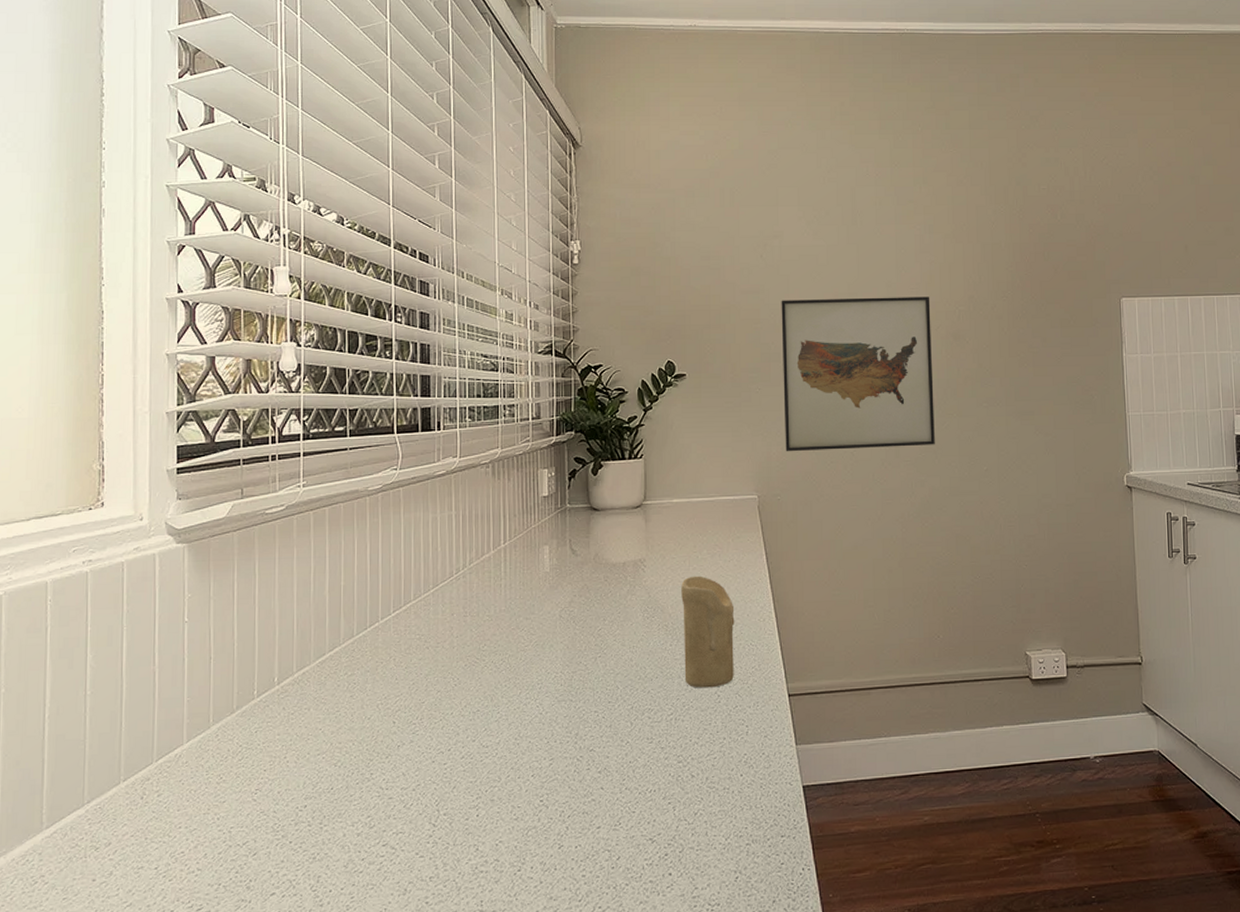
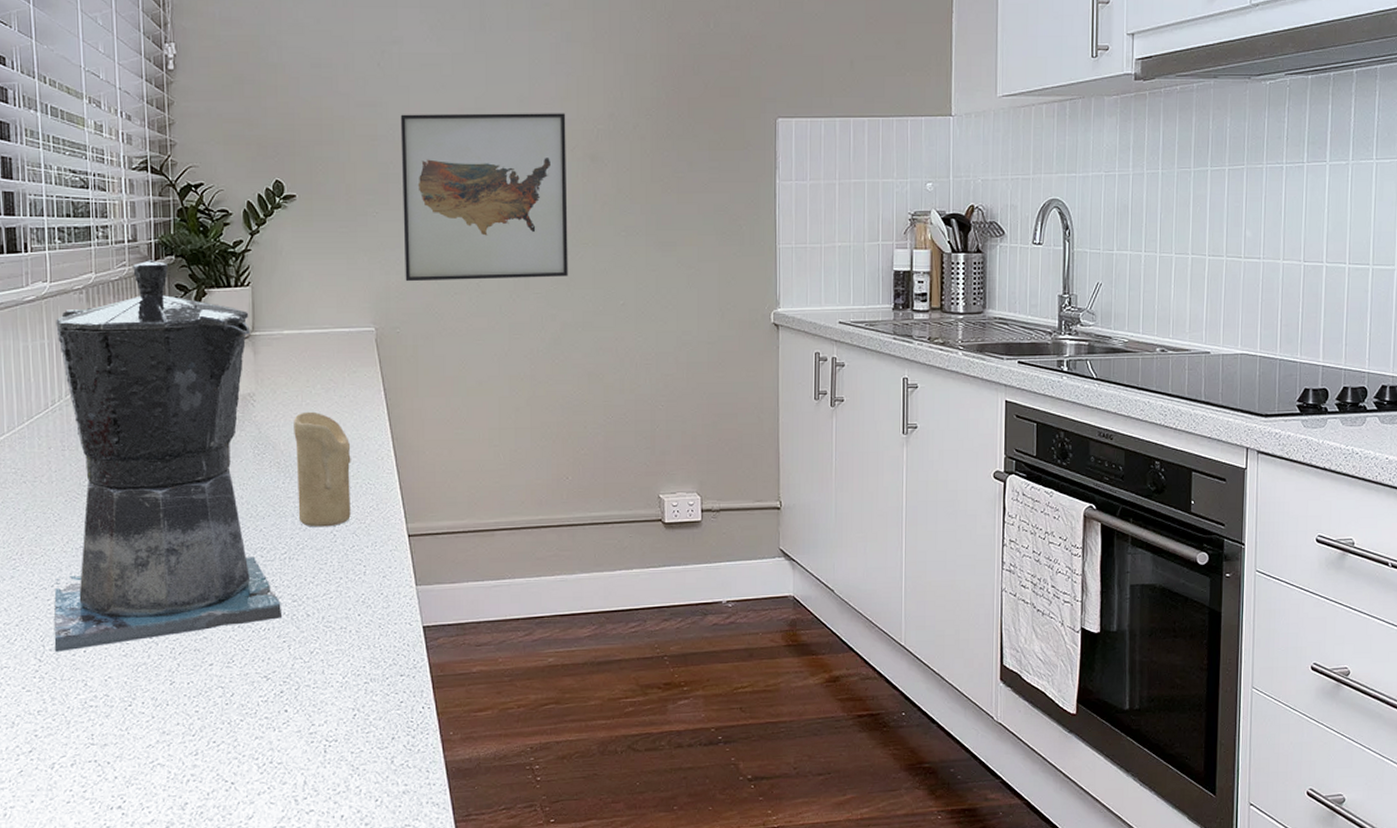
coffee maker: none [448,435,667,816] -> present [54,260,281,652]

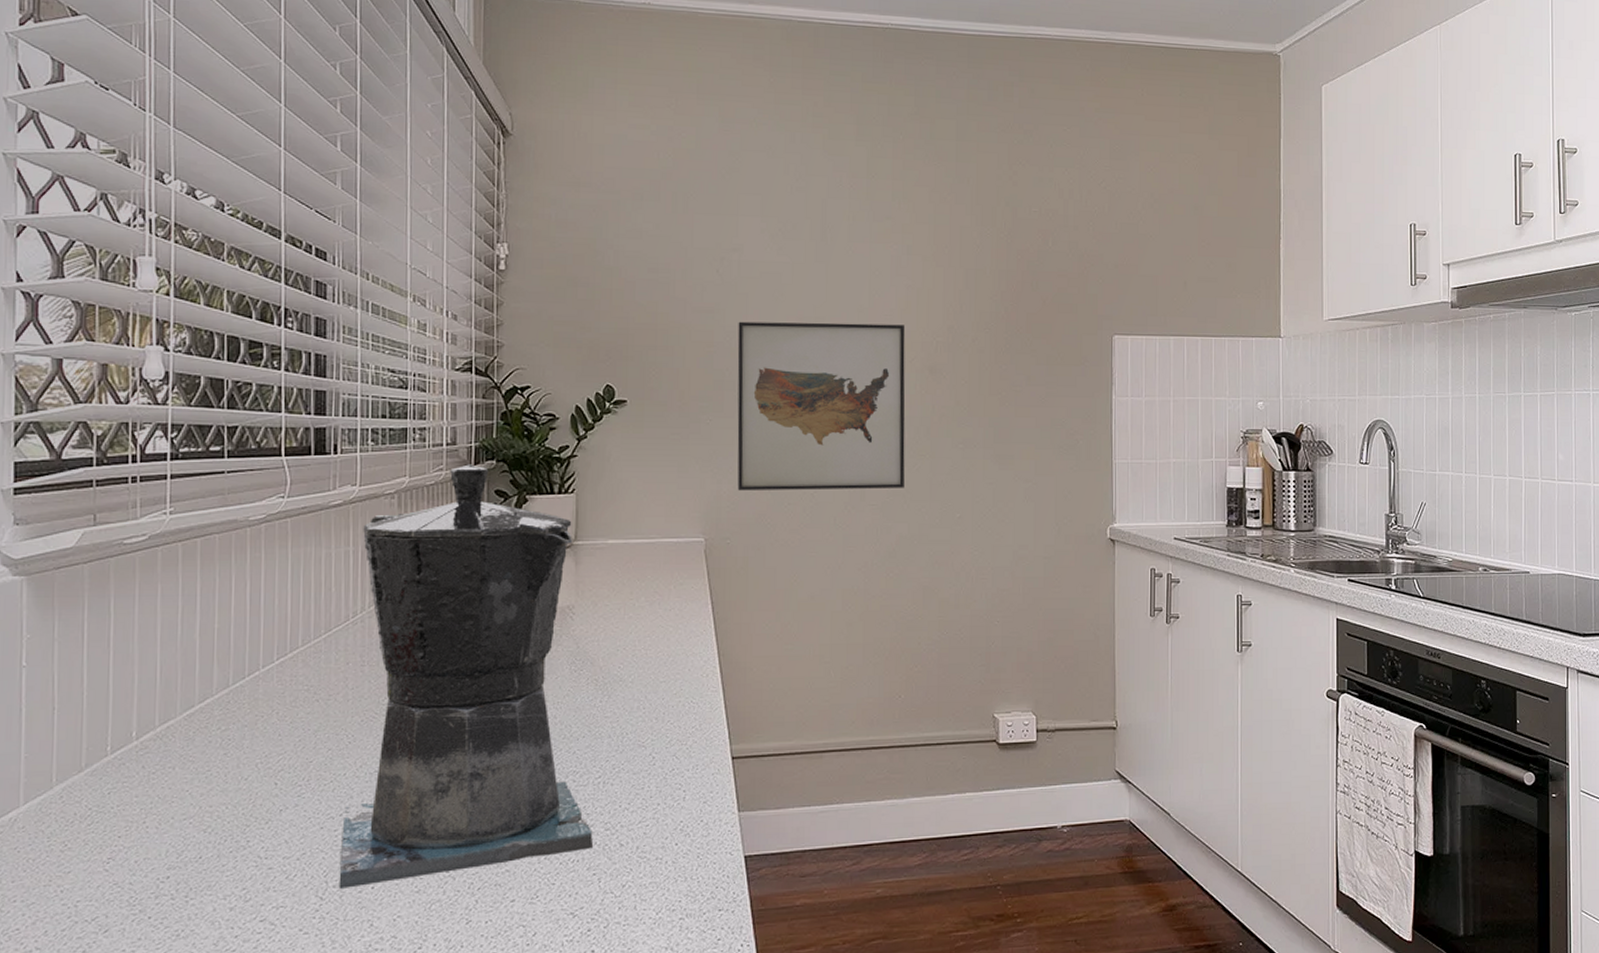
candle: present [294,411,351,527] -> none [614,625,675,749]

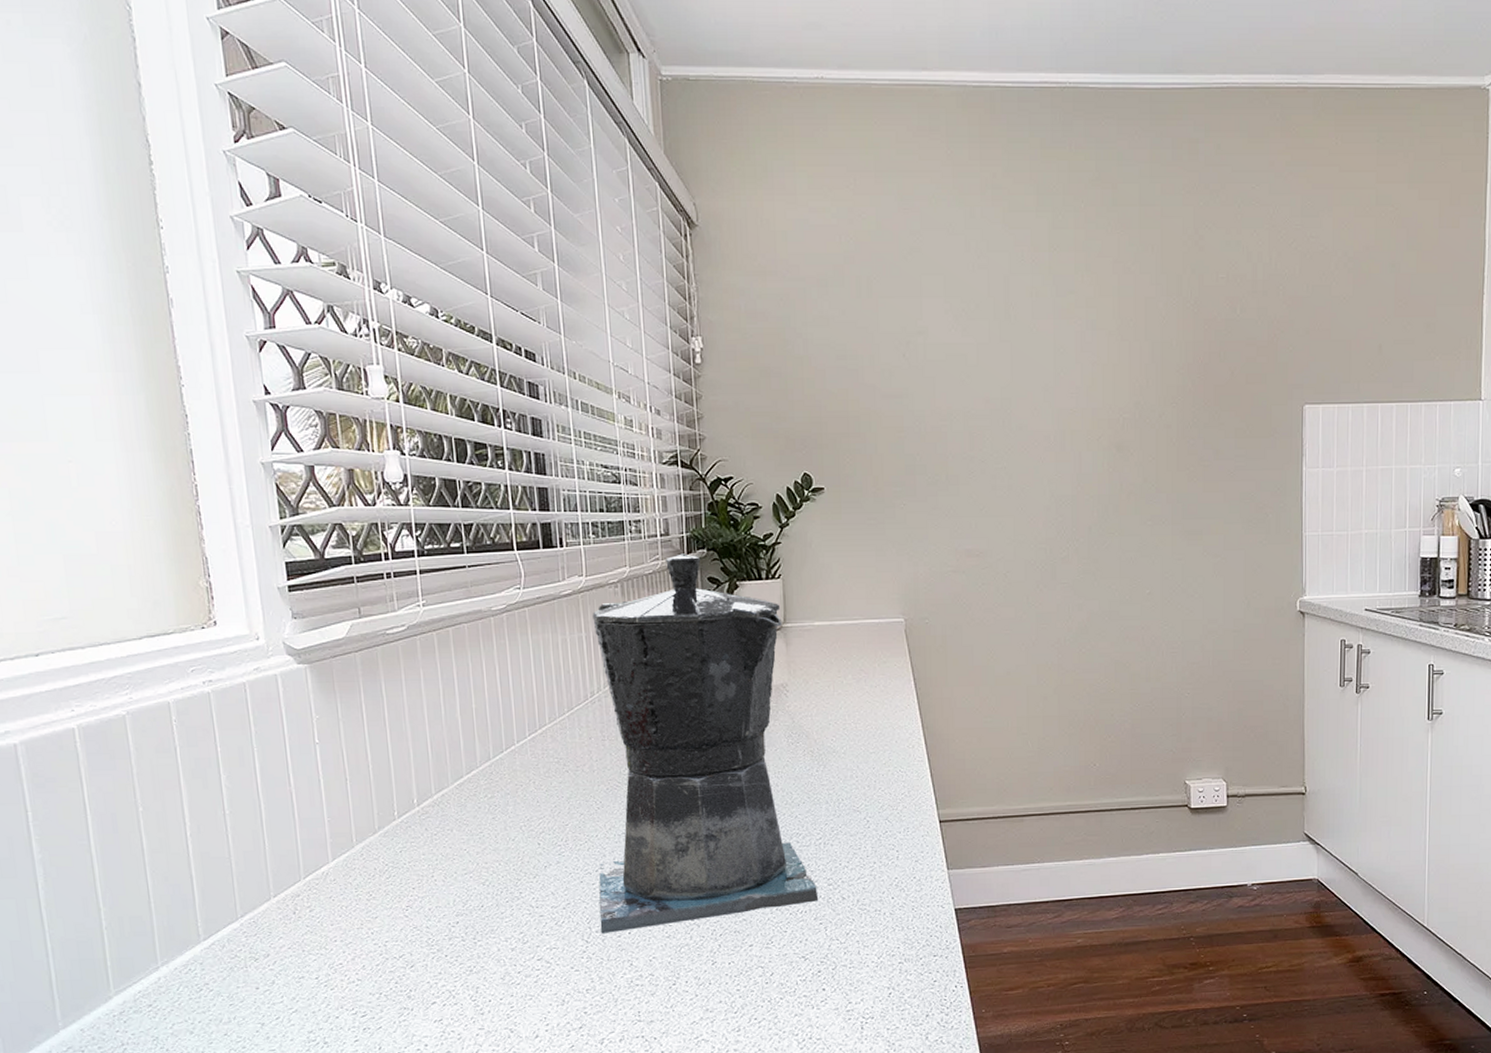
wall art: present [737,321,906,491] -> none [926,402,1094,573]

